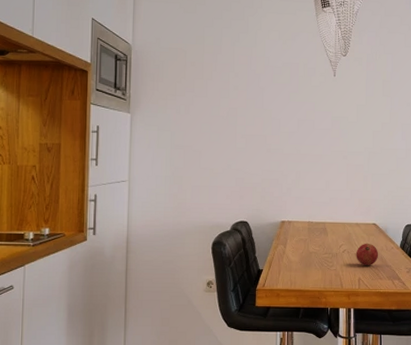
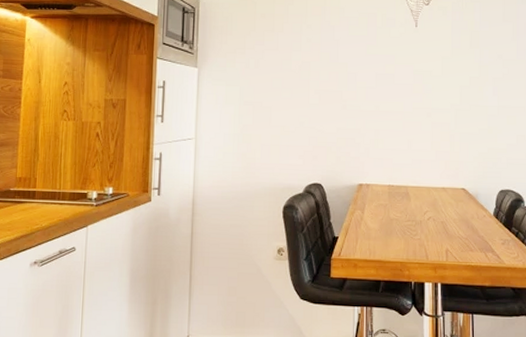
fruit: present [356,243,379,265] -> none [443,210,469,235]

